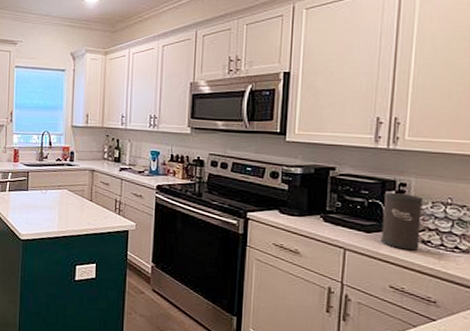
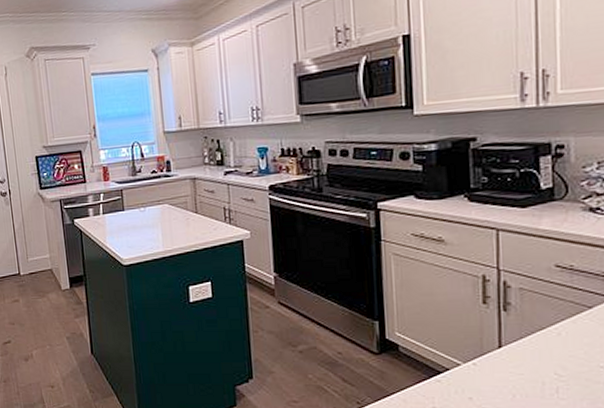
speaker: present [381,193,424,251] -> none [538,156,587,222]

